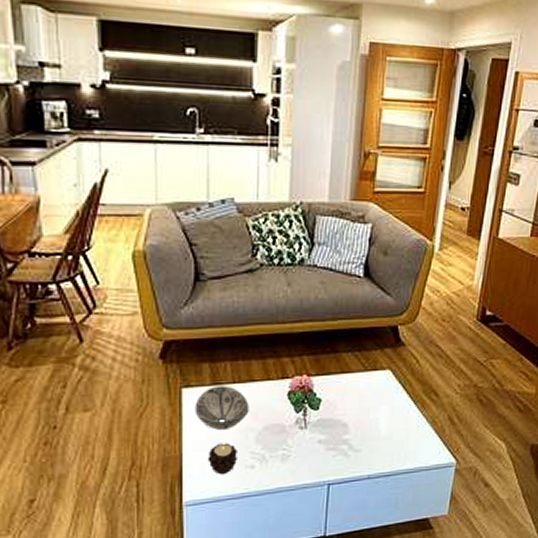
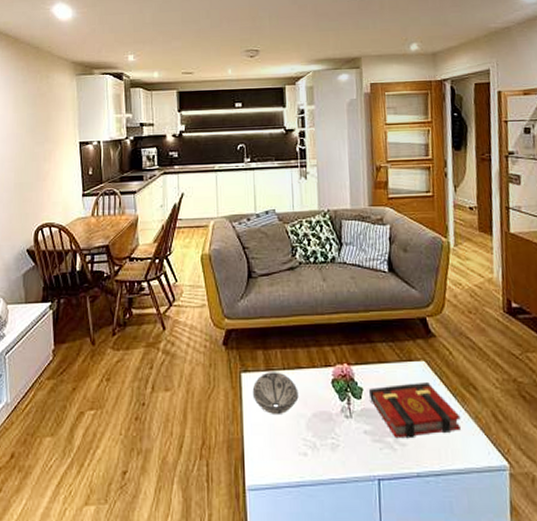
candle: present [207,443,237,475] -> none [265,428,291,461]
book: none [328,391,418,446] -> present [369,383,461,439]

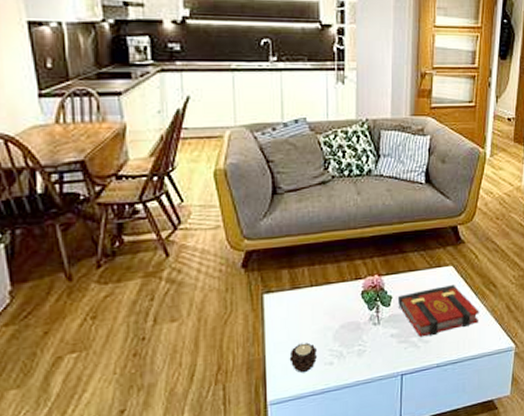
decorative bowl: present [252,372,299,414] -> none [276,289,326,331]
candle: none [265,428,291,461] -> present [289,342,317,373]

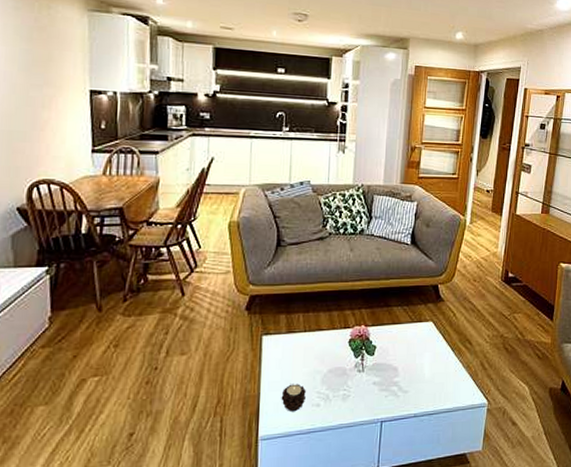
book: present [398,285,479,338] -> none [382,340,456,387]

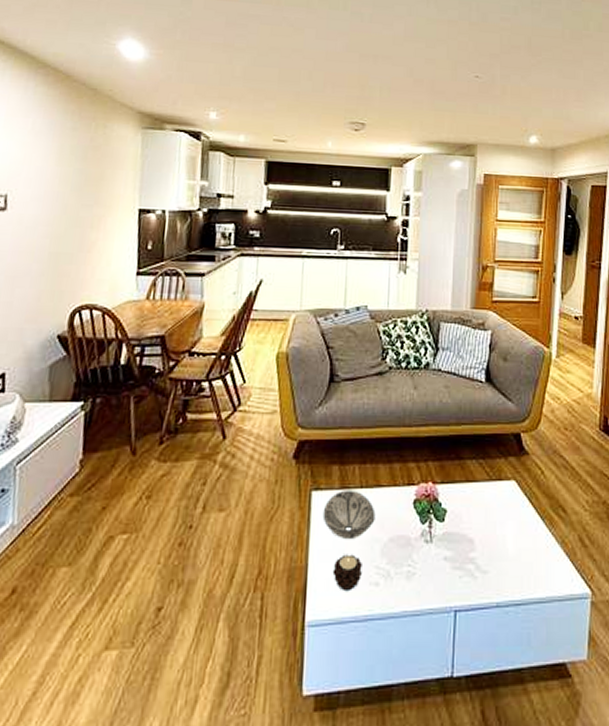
decorative bowl: none [272,334,317,372] -> present [322,490,376,538]

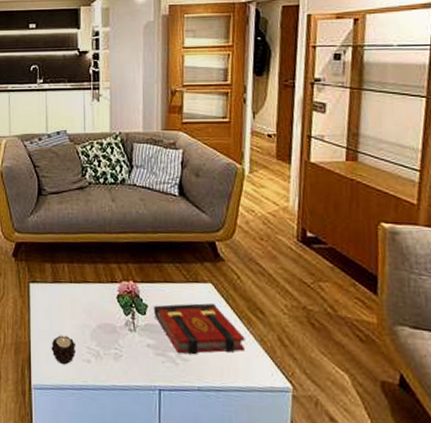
decorative bowl: present [322,490,376,538] -> none [40,284,84,323]
book: none [454,504,547,566] -> present [154,303,245,355]

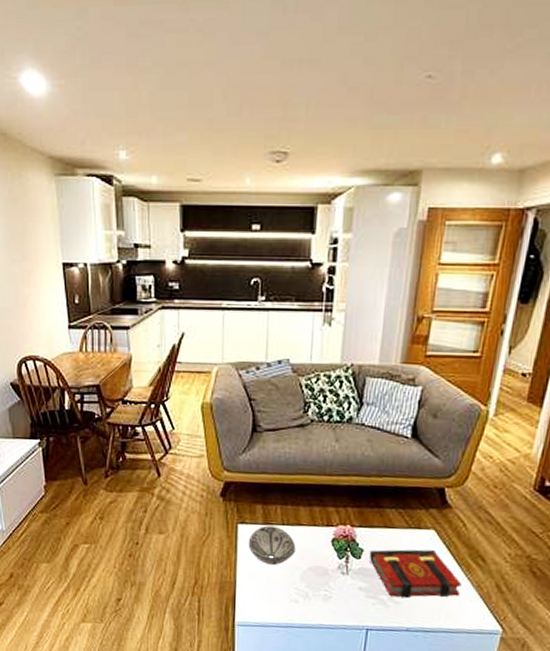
decorative bowl: none [40,284,84,323] -> present [248,525,296,565]
candle: present [51,335,75,365] -> none [257,576,284,604]

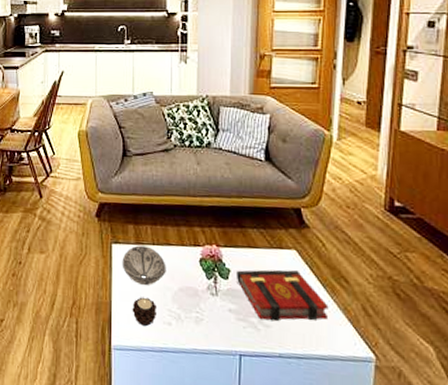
candle: none [257,576,284,604] -> present [132,297,156,327]

